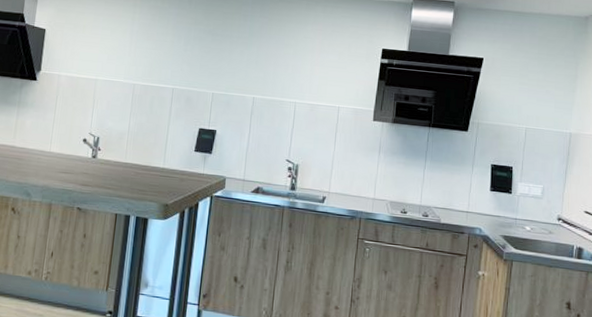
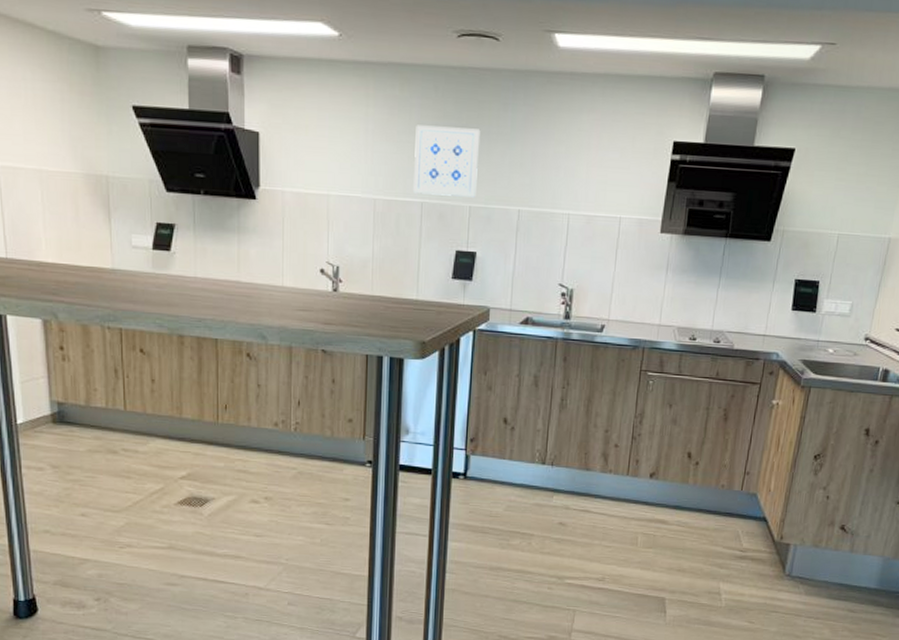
wall art: none [167,28,225,86] -> present [413,125,481,197]

